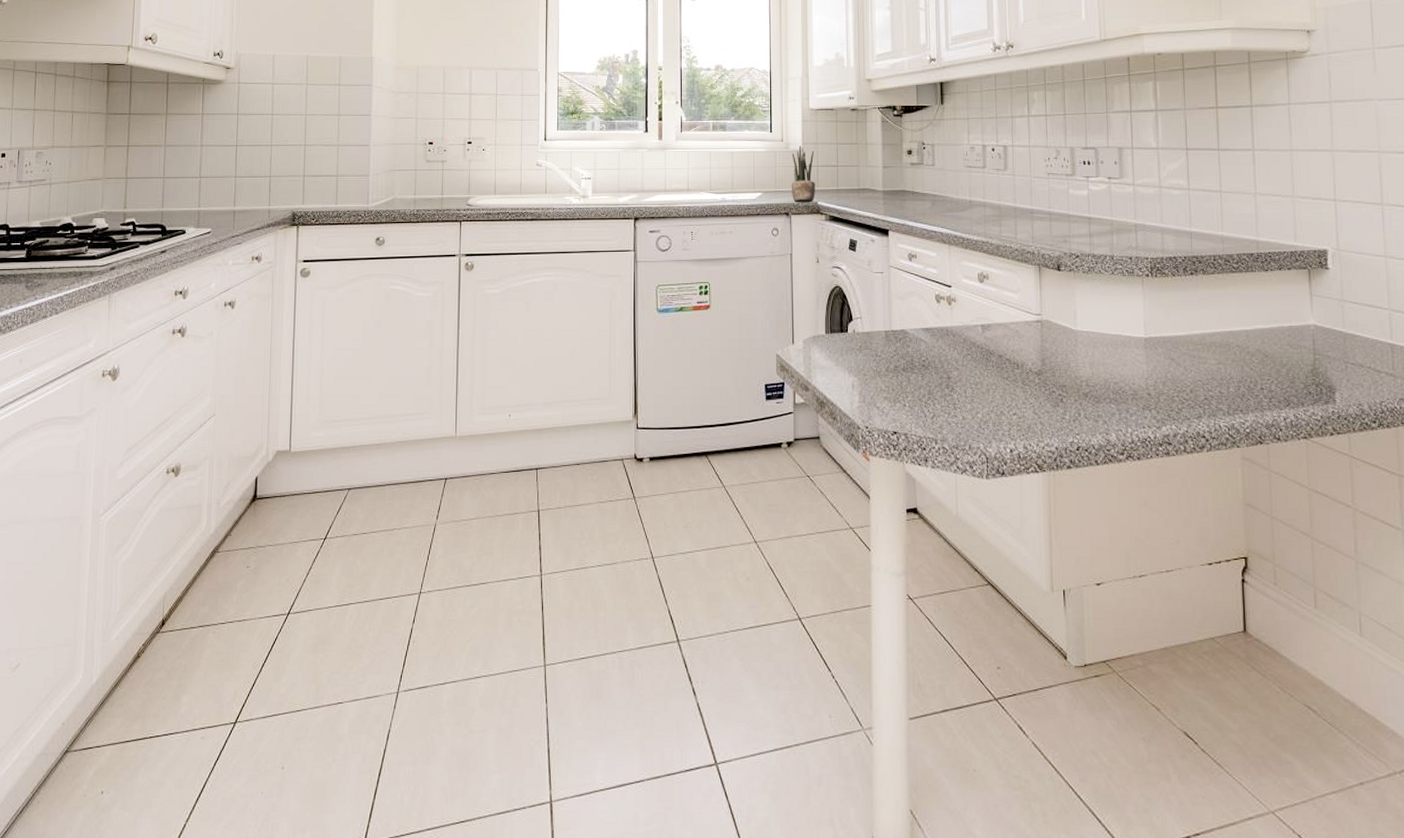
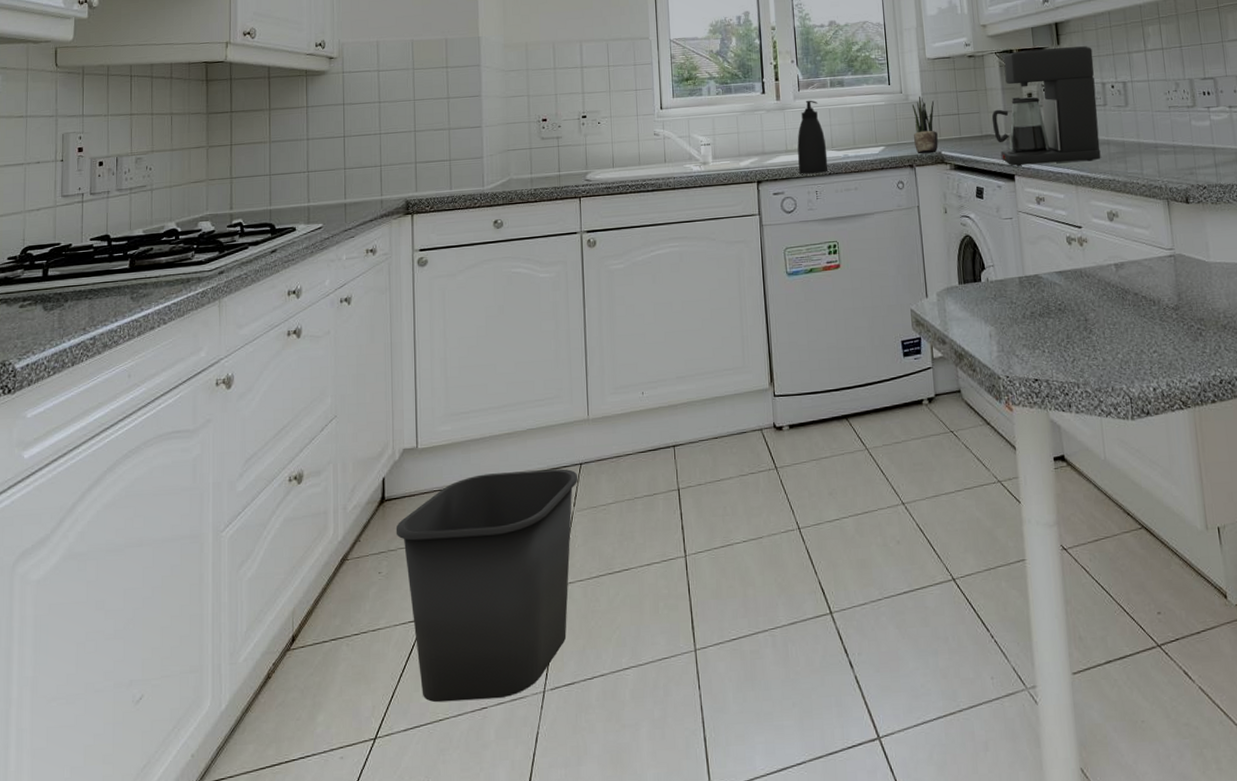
waste bin: none [265,481,443,695] -> present [395,468,578,702]
soap dispenser: none [675,142,705,215] -> present [797,100,829,175]
coffee maker: none [870,107,976,222] -> present [991,46,1101,166]

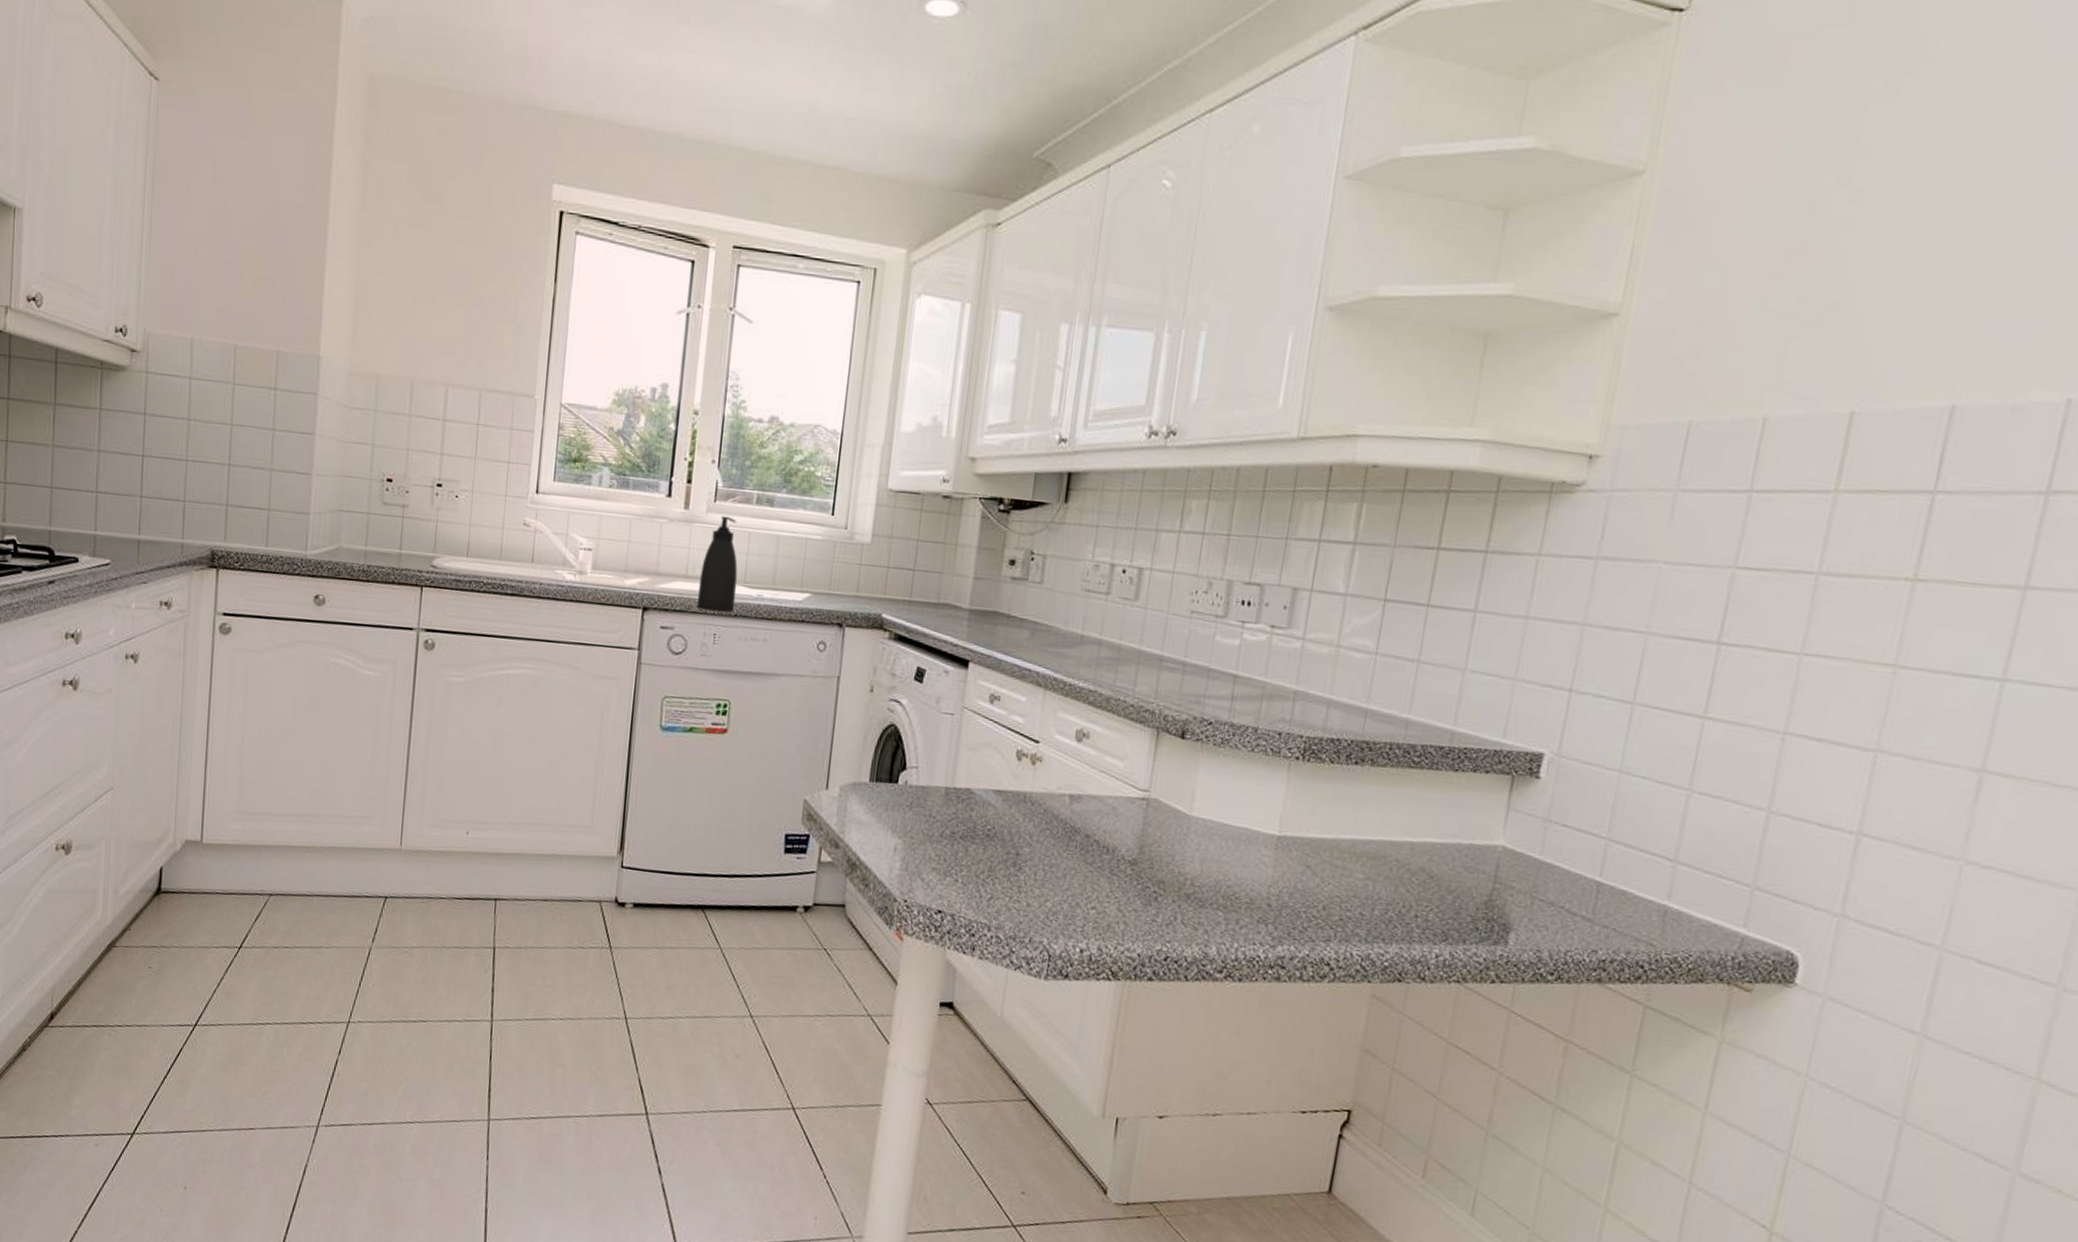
waste bin: present [395,468,578,702] -> none [170,885,381,1123]
potted plant: present [911,96,939,154] -> none [849,536,887,614]
coffee maker: present [991,46,1101,166] -> none [954,501,1110,662]

